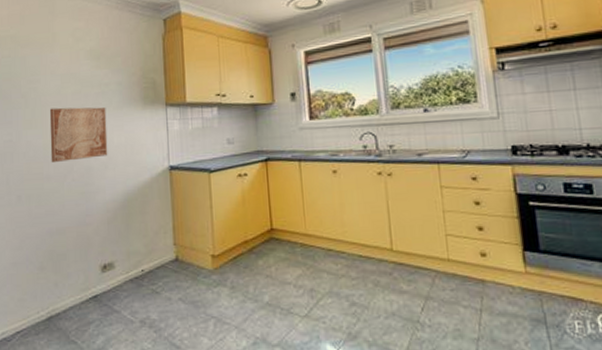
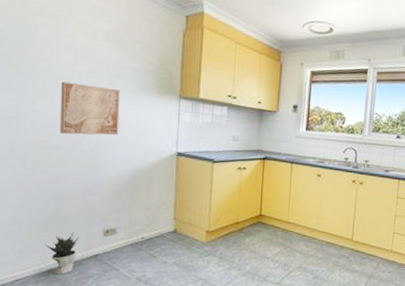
potted plant: none [43,270,77,323] -> present [45,232,79,275]

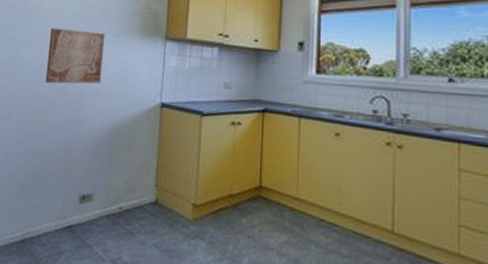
potted plant: present [45,232,79,275] -> none [21,195,55,248]

